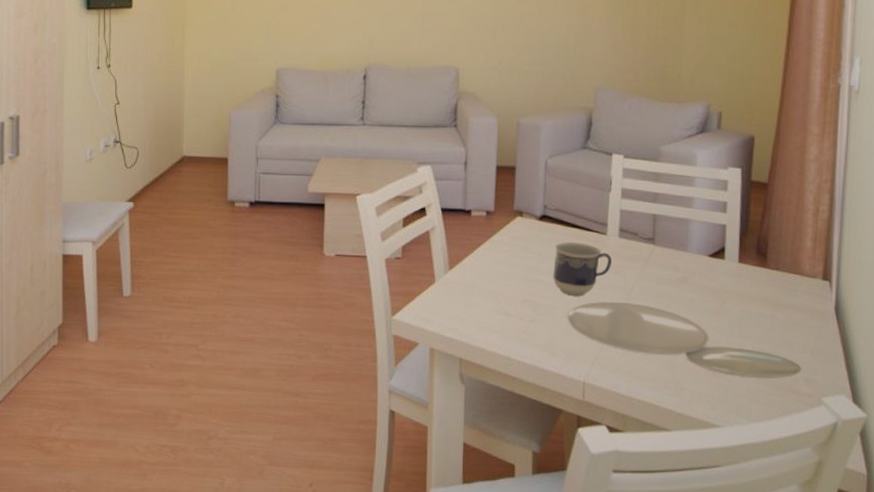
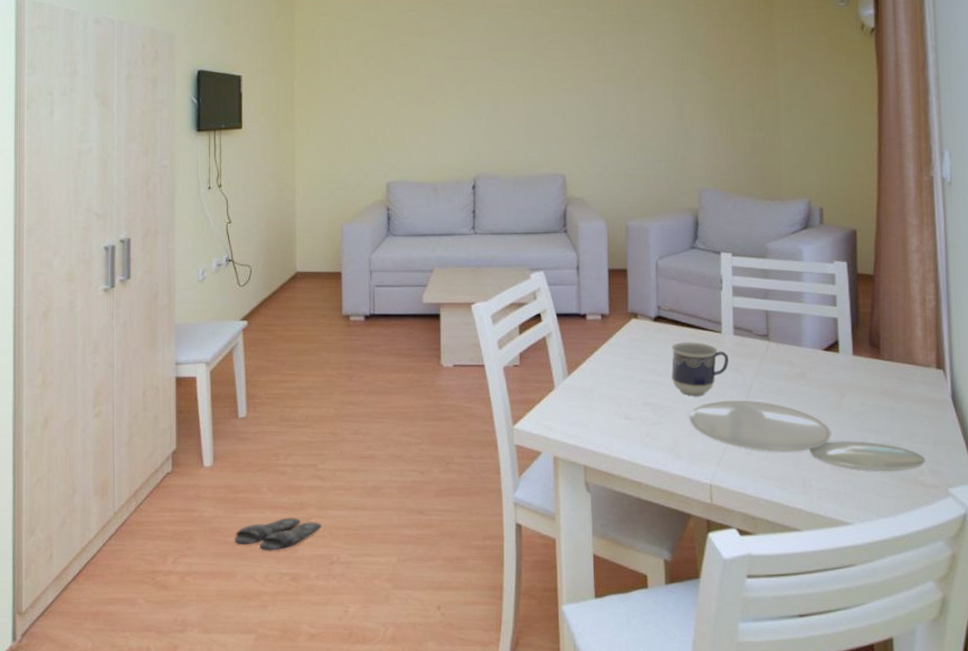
slippers: none [117,393,202,424] -> present [235,517,322,551]

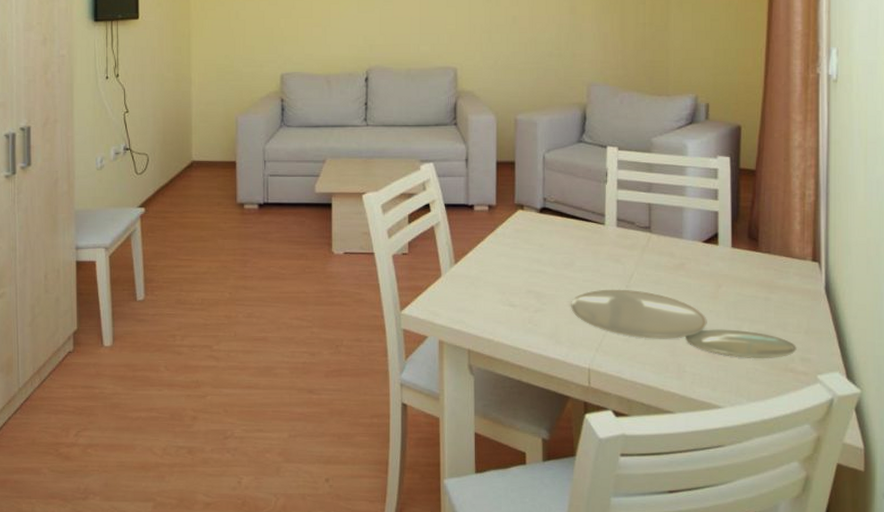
slippers: present [235,517,322,551] -> none [134,395,217,426]
cup: present [671,342,729,396] -> none [555,233,611,284]

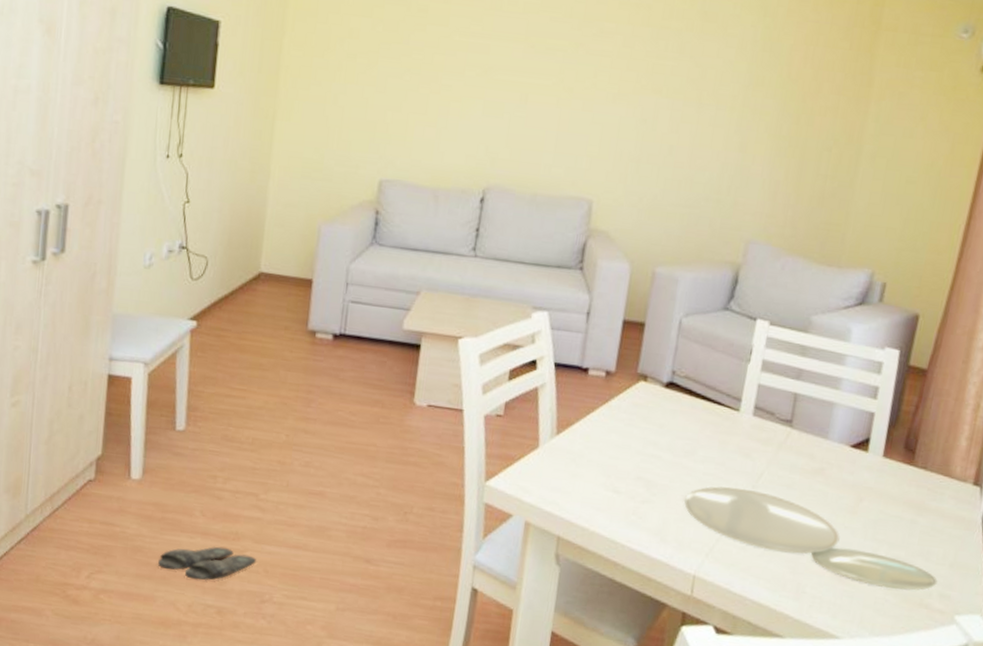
slippers: none [134,395,217,426] -> present [158,546,257,580]

